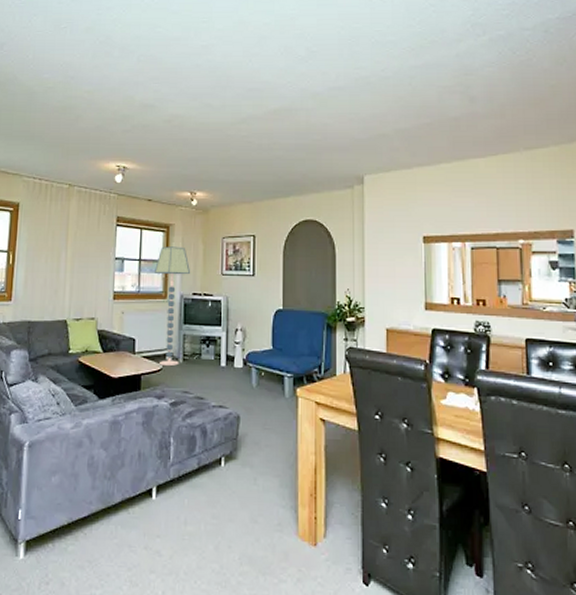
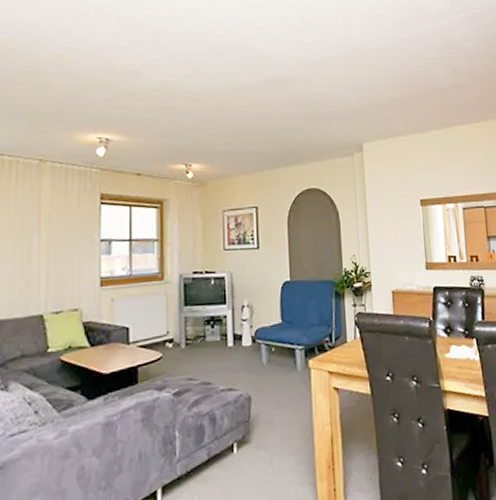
floor lamp: present [155,246,191,366] -> none [148,223,190,353]

